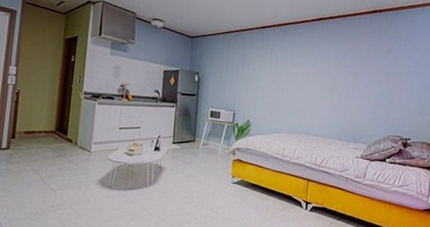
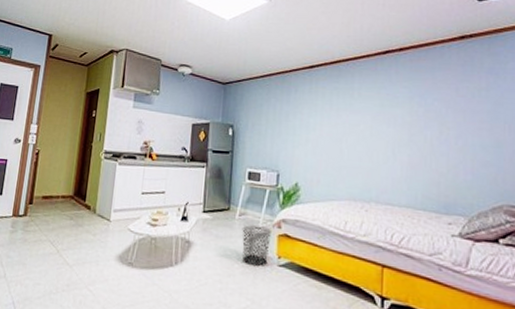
waste bin: none [204,153,228,185] -> present [242,225,271,267]

